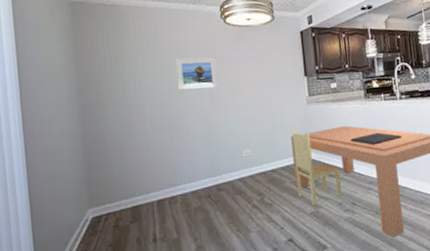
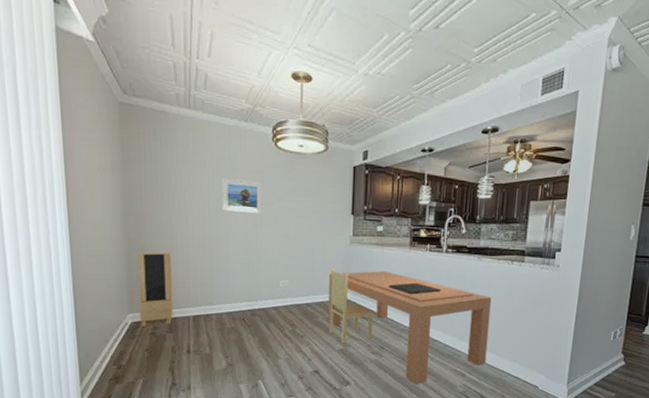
storage cabinet: none [96,137,136,220] -> present [138,251,173,326]

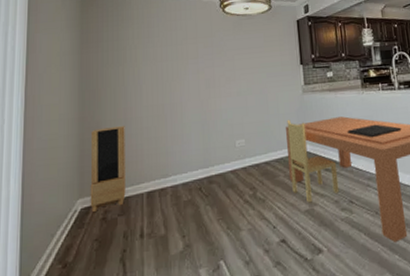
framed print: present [221,177,263,214] -> none [174,45,215,78]

